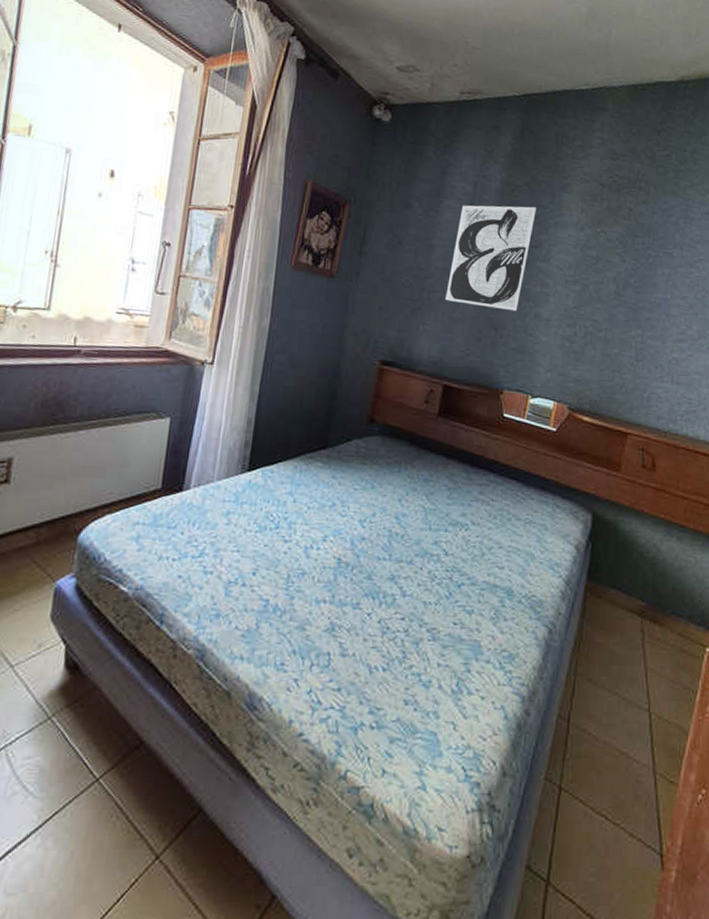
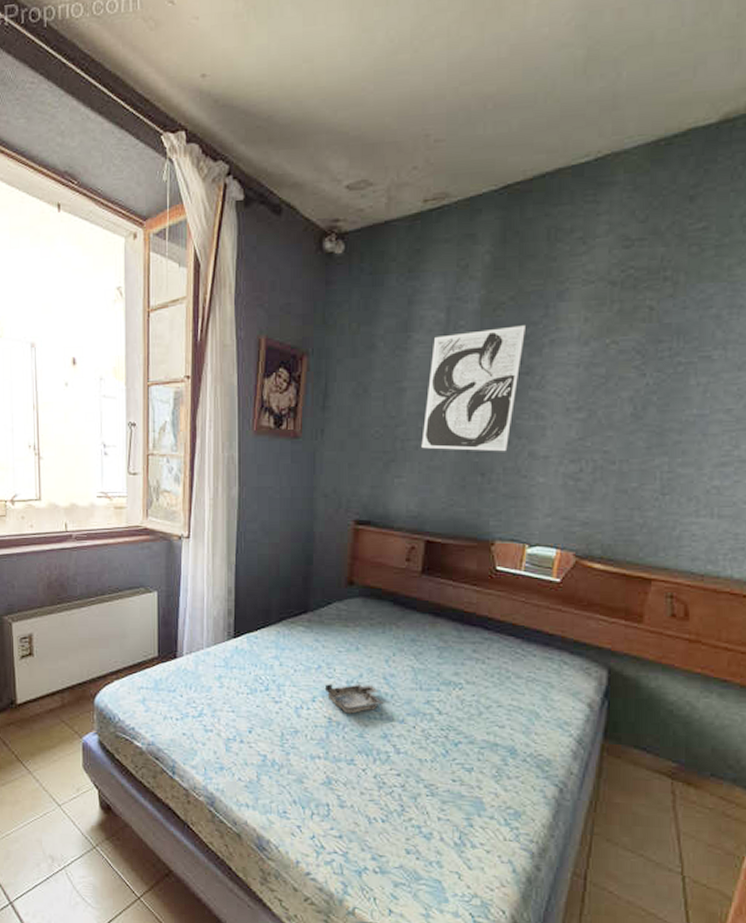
tray: none [336,522,394,554] -> present [324,684,384,714]

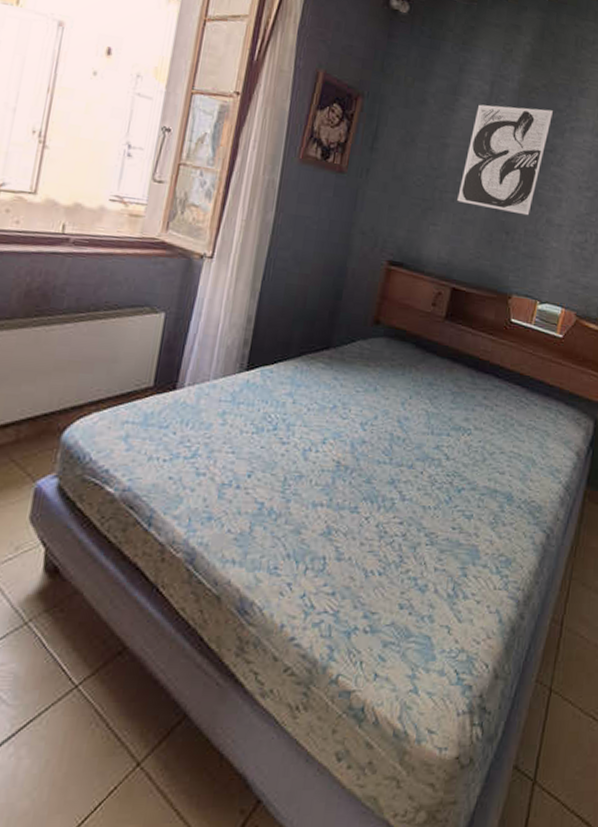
tray: present [324,684,384,714] -> none [337,425,395,458]

